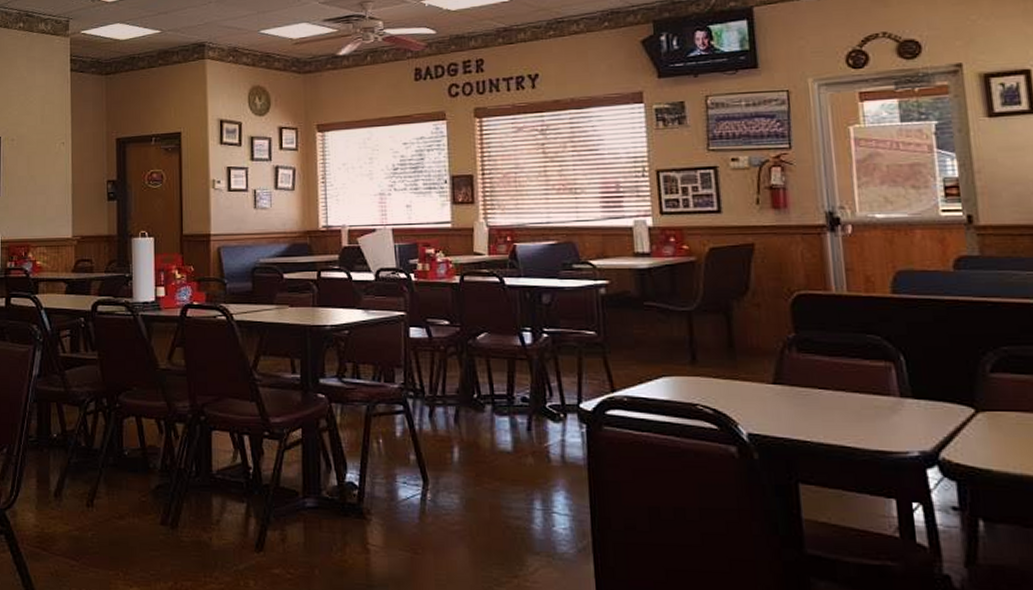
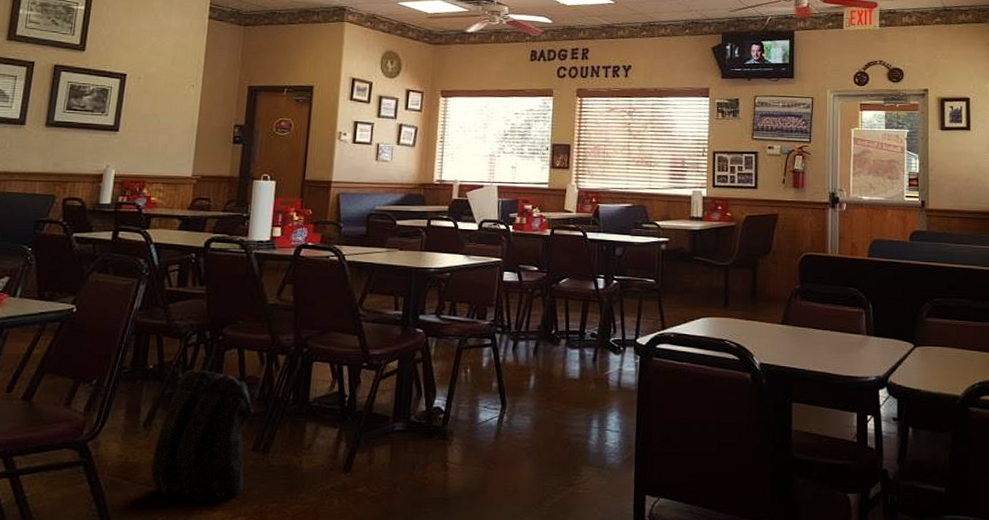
backpack: none [66,438,158,577] -> present [151,369,254,502]

